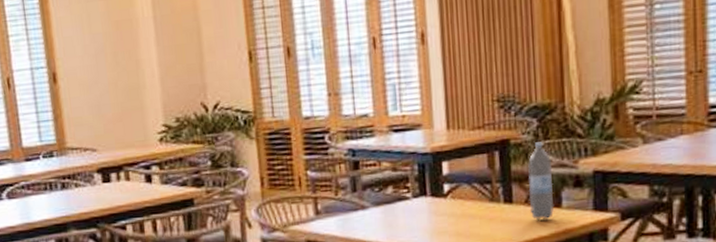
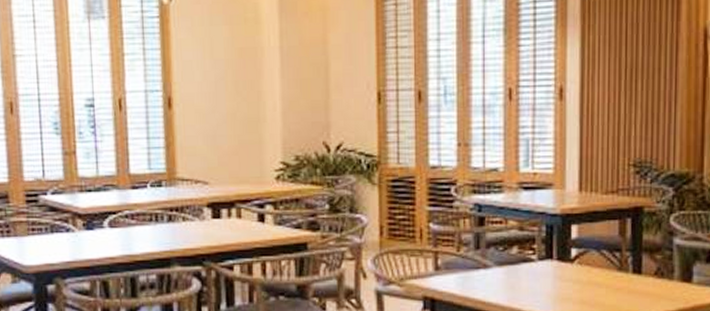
water bottle: present [528,142,555,220] -> none [658,212,686,293]

